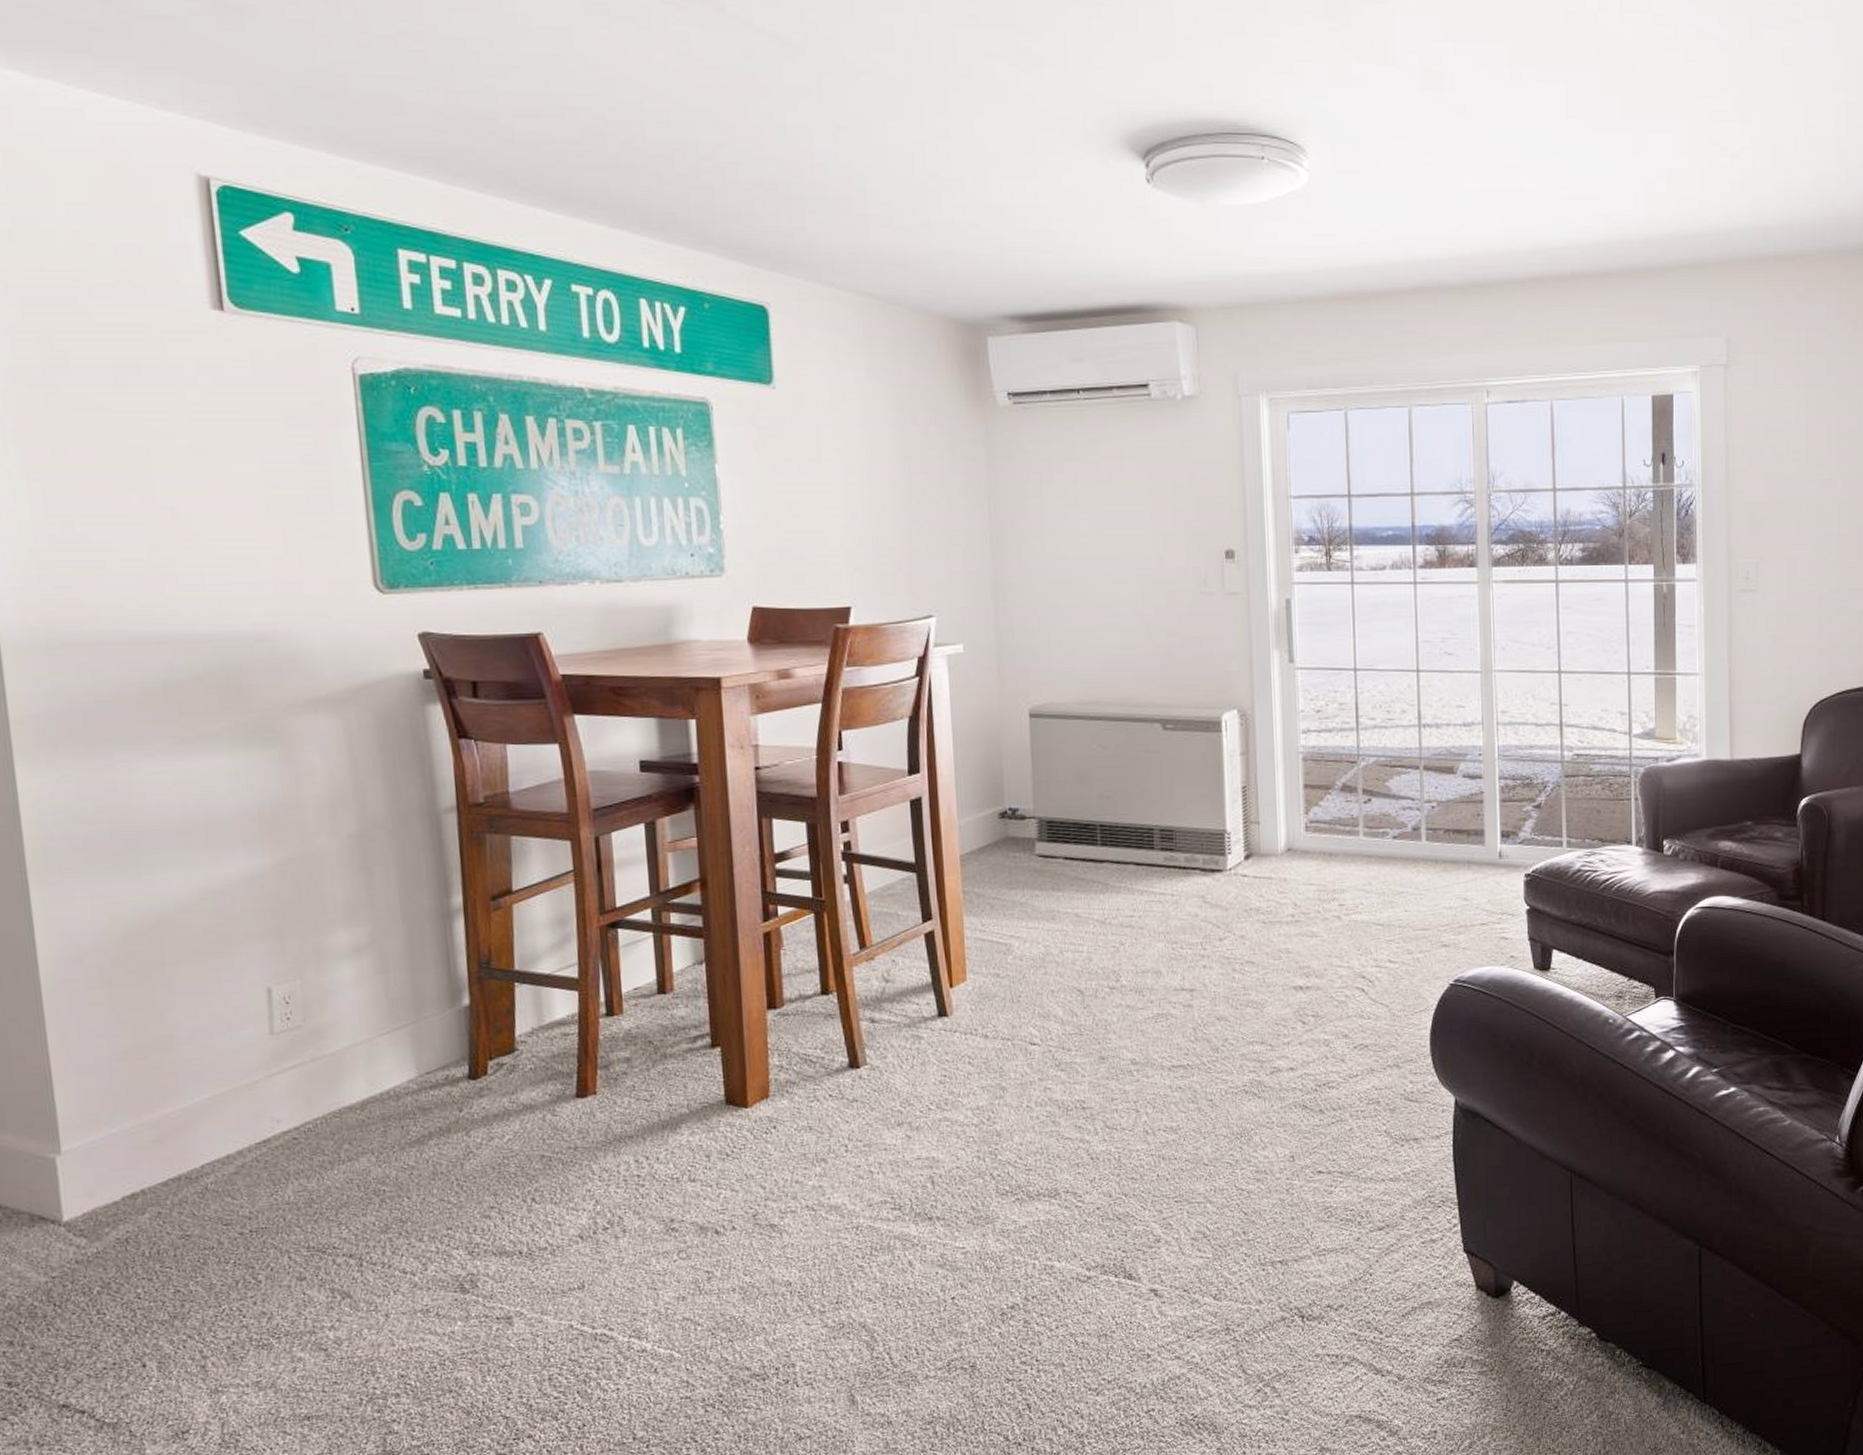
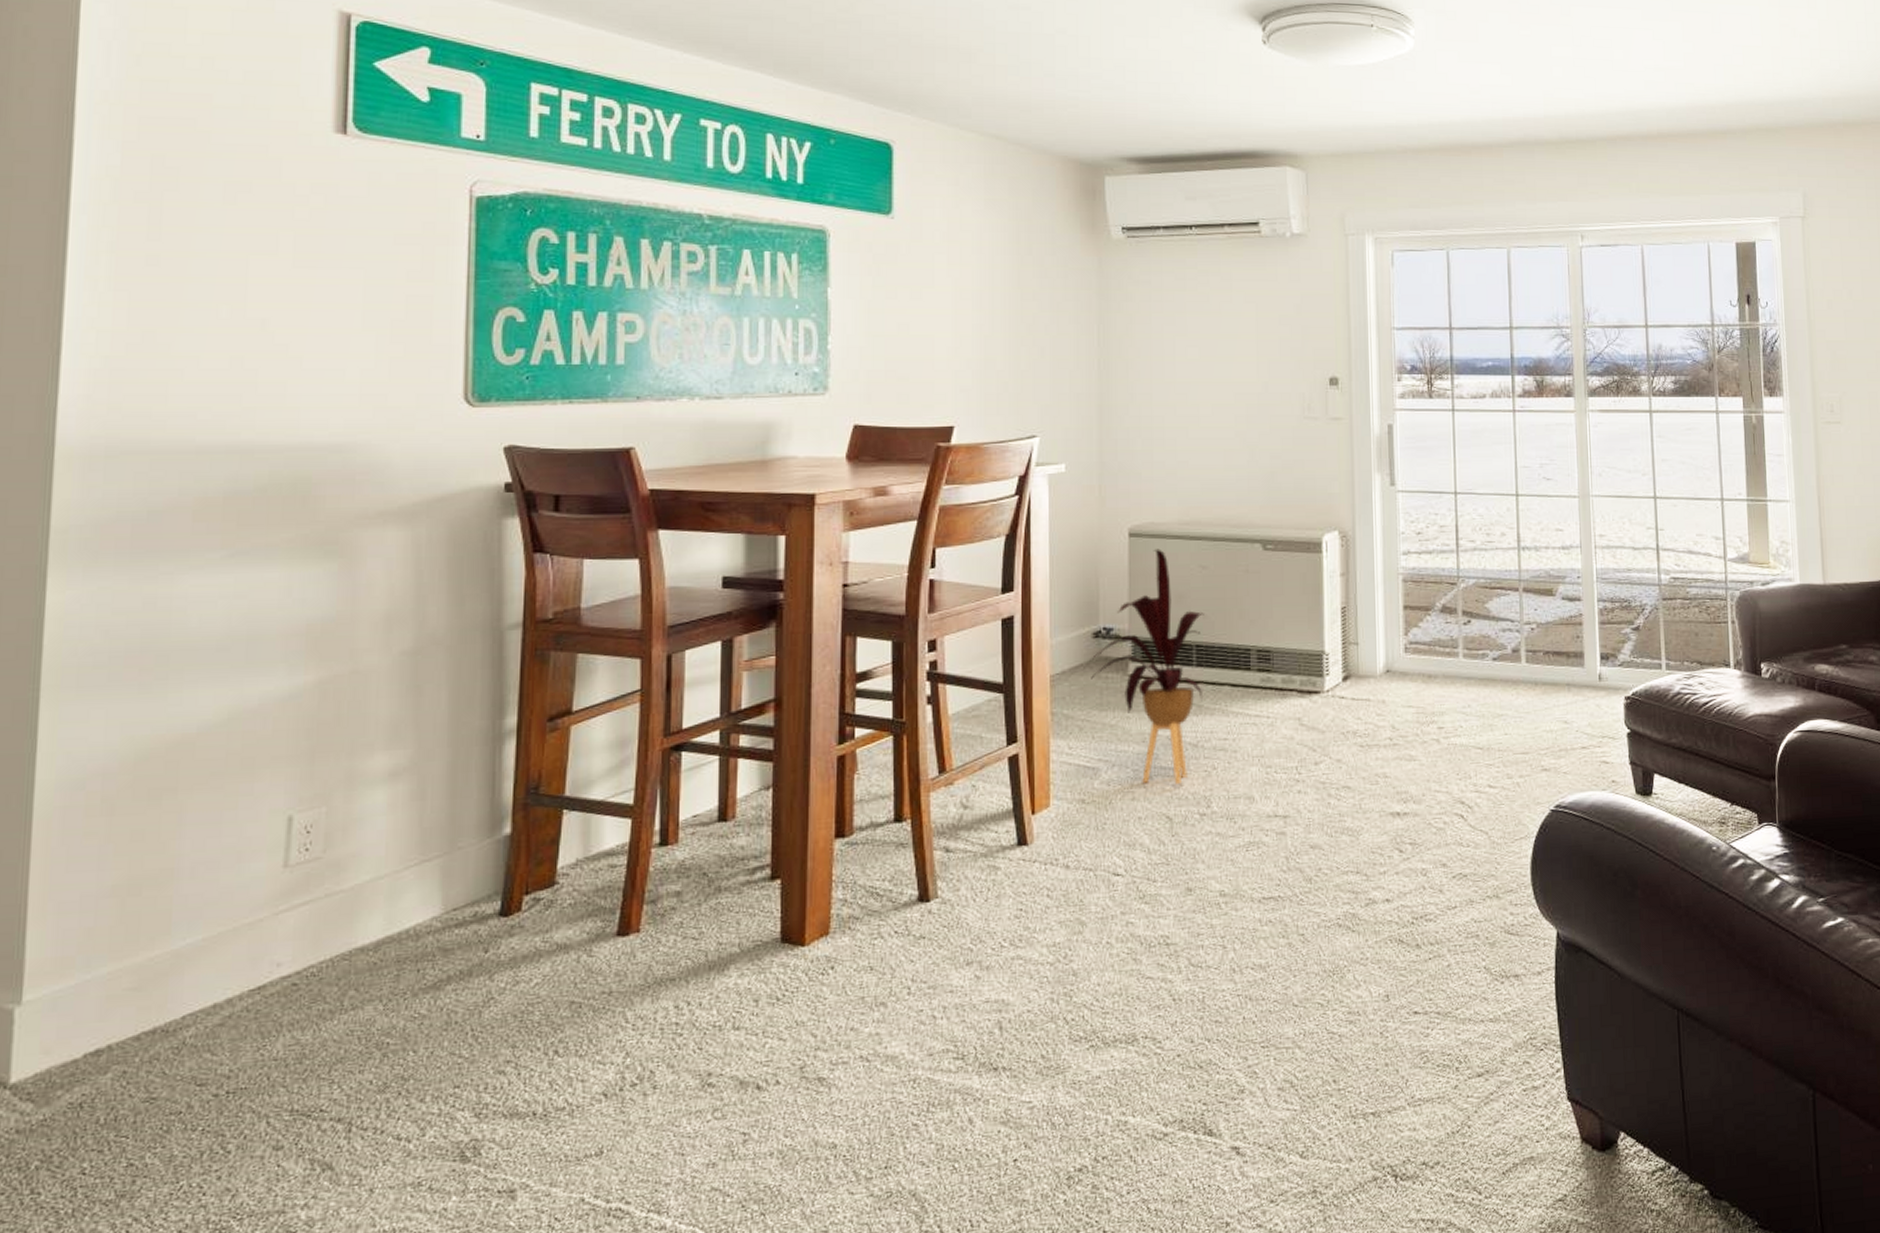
house plant: none [997,729,1108,959] -> present [1089,548,1204,784]

